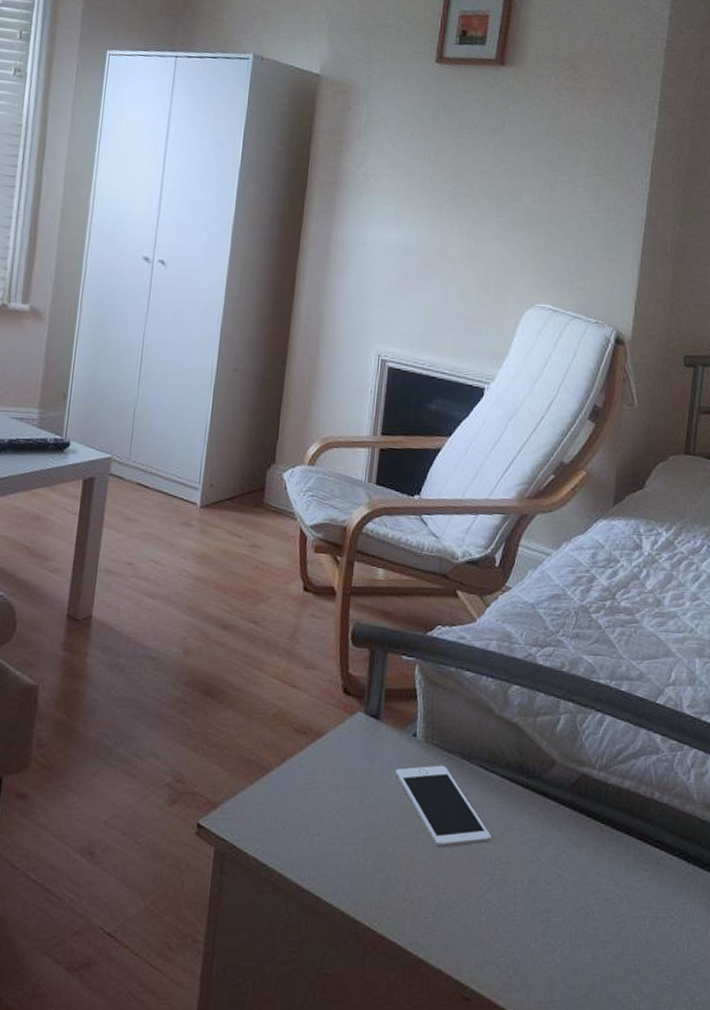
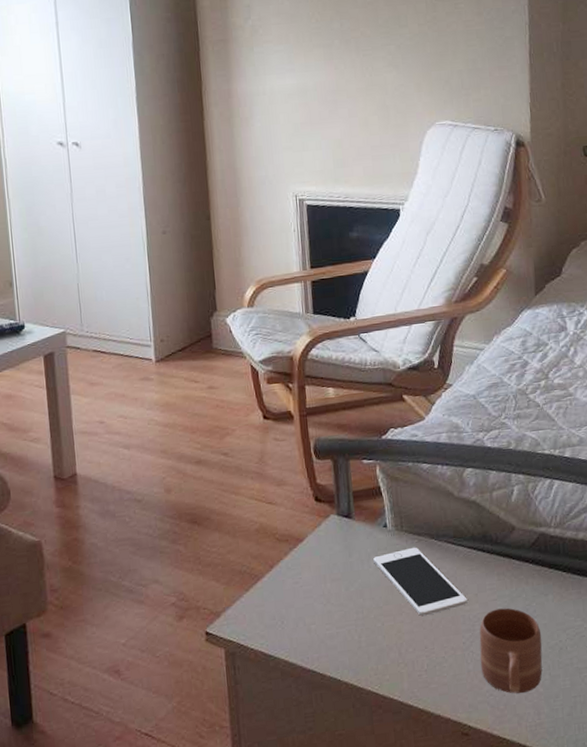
mug: none [494,854,568,960] -> present [479,607,543,694]

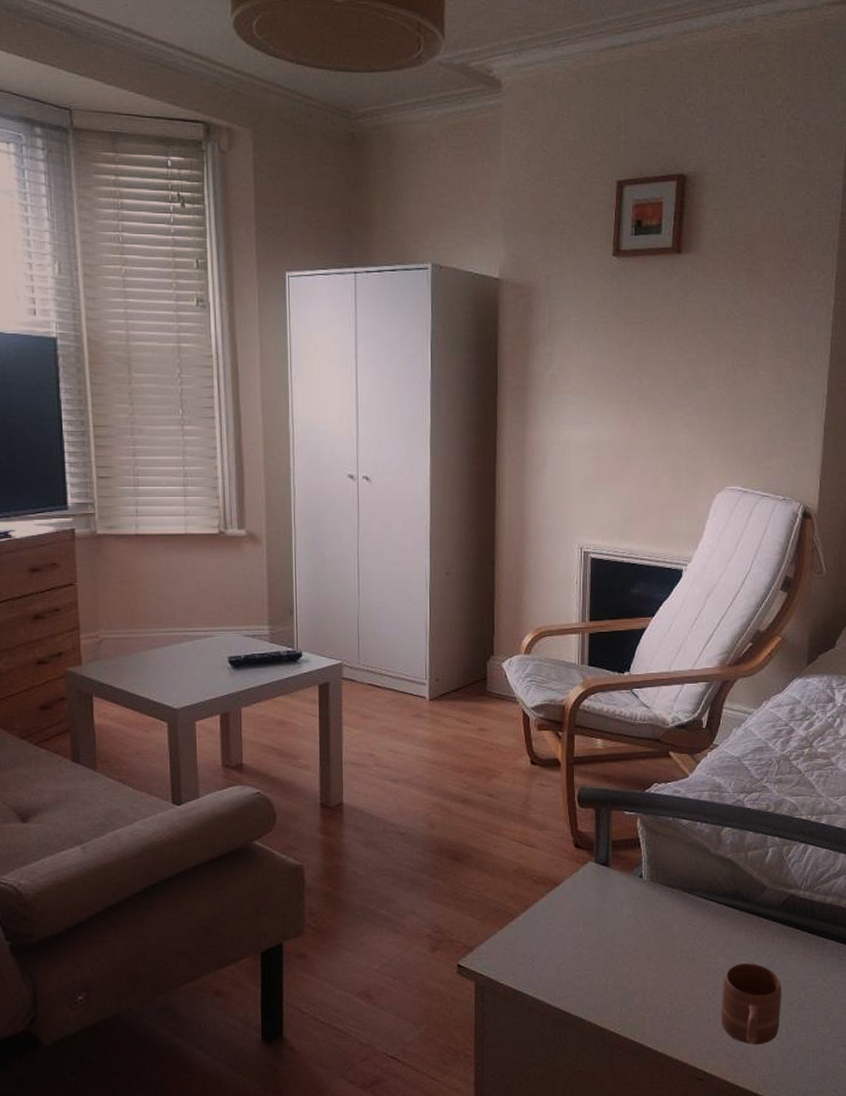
cell phone: present [373,547,468,617] -> none [627,898,714,965]

